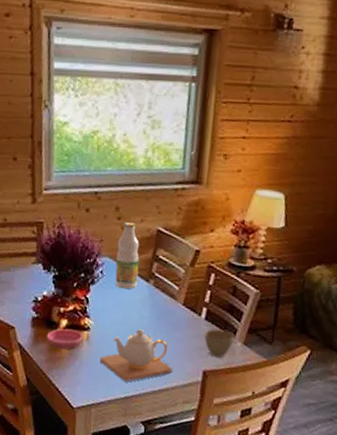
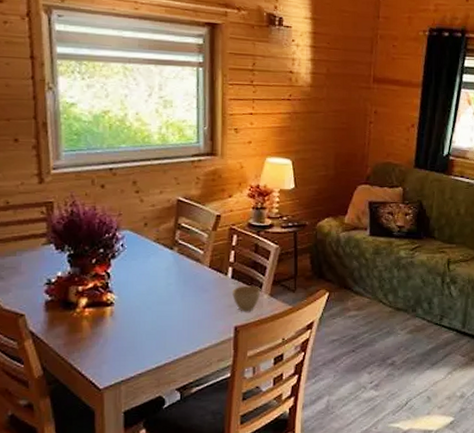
saucer: present [46,328,84,350] -> none [63,307,107,330]
teapot: present [100,329,172,382] -> none [127,296,204,350]
bottle: present [115,222,140,290] -> none [137,195,162,260]

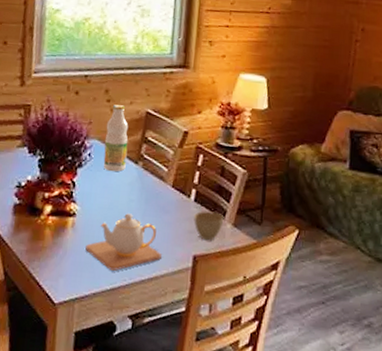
teapot: none [127,296,204,350] -> present [85,213,162,271]
bottle: none [137,195,162,260] -> present [103,105,129,172]

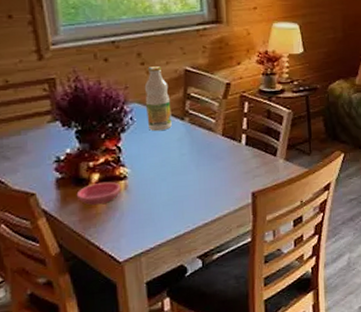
saucer: none [28,215,69,239] -> present [76,181,122,206]
teapot: present [85,213,162,271] -> none [143,167,221,221]
cup: present [194,211,224,241] -> none [247,151,276,178]

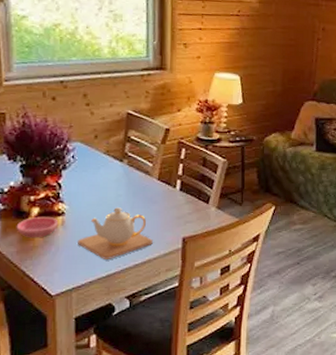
teapot: none [143,167,221,221] -> present [78,207,153,259]
bottle: present [144,66,172,132] -> none [87,108,111,171]

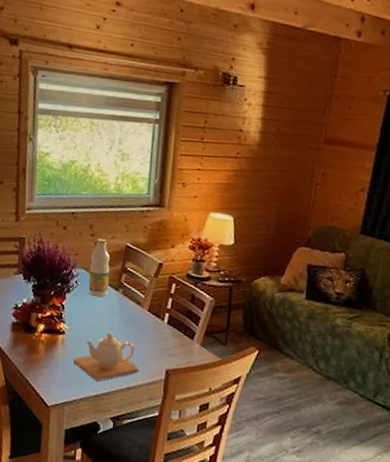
saucer: present [16,216,59,238] -> none [24,332,59,352]
bottle: none [87,108,111,171] -> present [88,239,111,298]

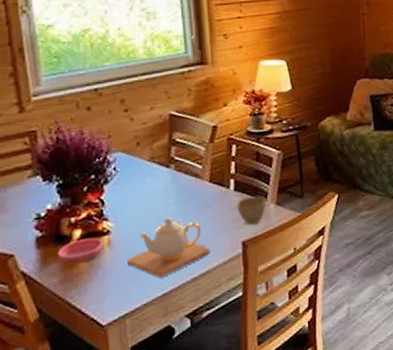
saucer: none [24,332,59,352] -> present [57,237,105,265]
bottle: present [88,239,111,298] -> none [128,112,157,181]
cup: none [167,332,193,358] -> present [236,195,267,225]

